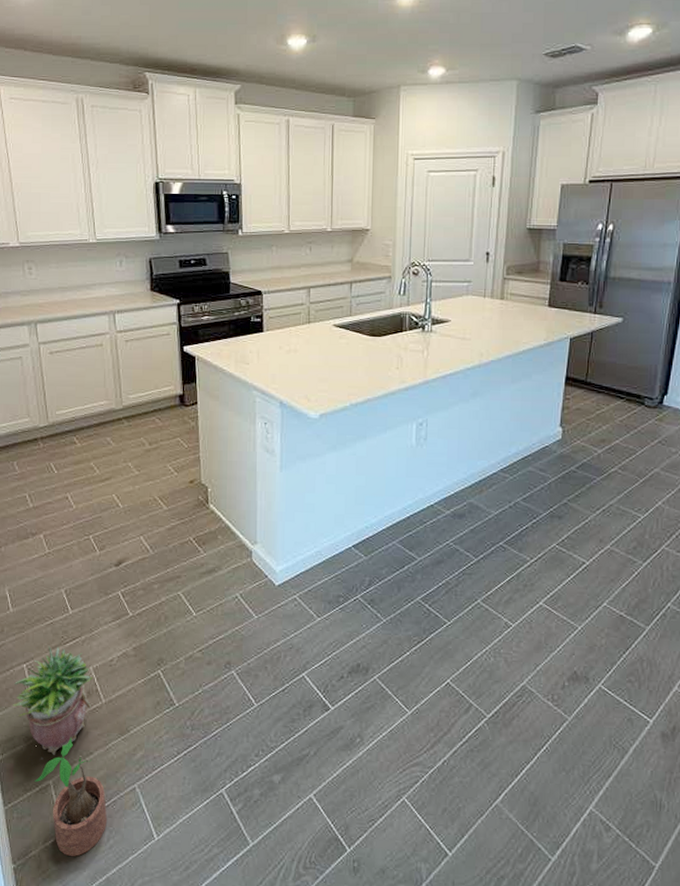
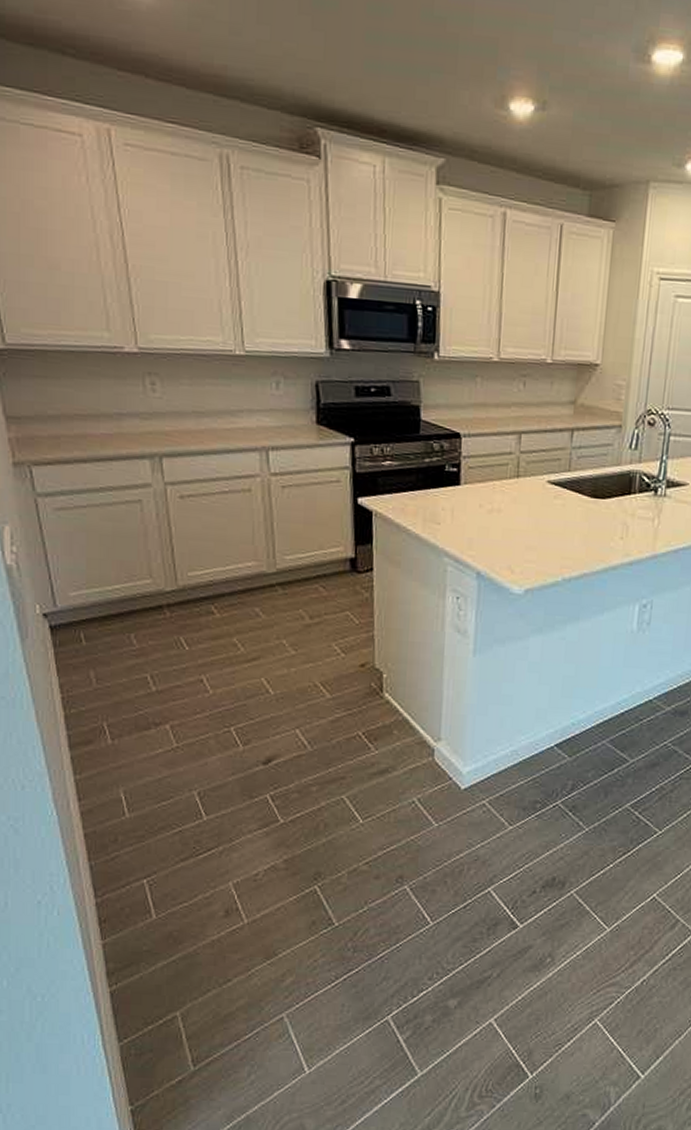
potted plant: present [13,646,93,760] -> none [130,858,232,989]
potted plant: present [34,736,108,856] -> none [157,961,249,1094]

